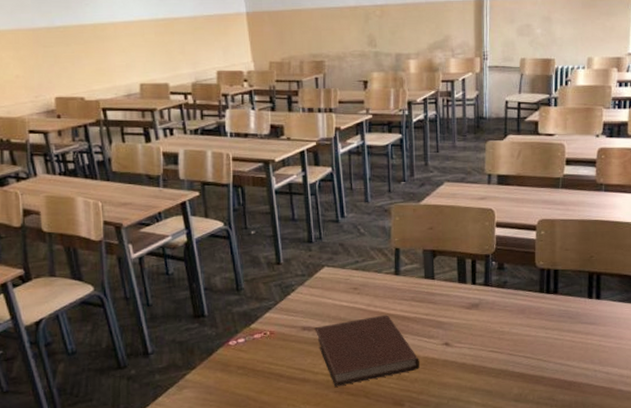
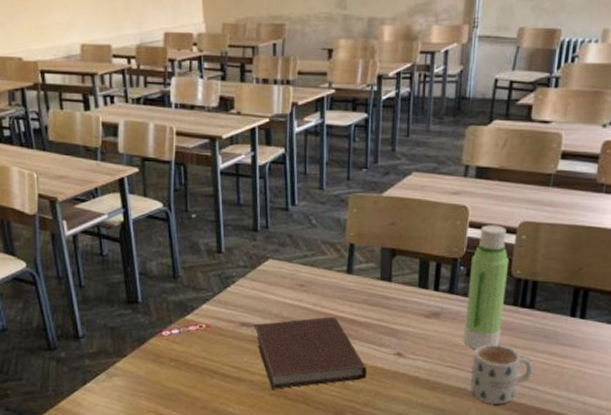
water bottle: none [500,224,533,334] -> present [463,225,510,350]
mug: none [510,327,563,381] -> present [469,344,533,404]

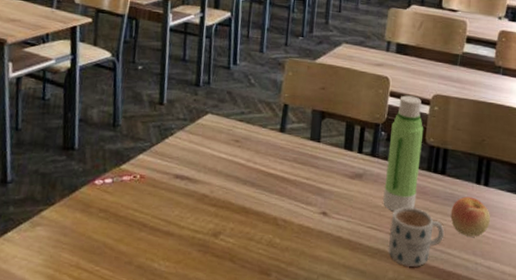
notebook: present [254,316,367,389] -> none [188,173,293,245]
apple: none [540,330,588,372] -> present [450,196,491,237]

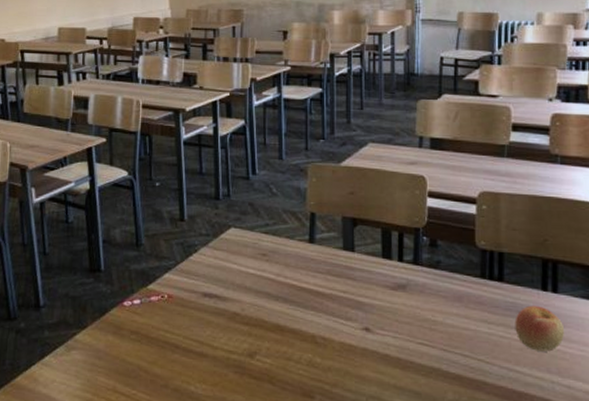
water bottle: present [383,95,424,212] -> none [432,195,473,325]
mug: present [388,206,445,267] -> none [444,319,510,387]

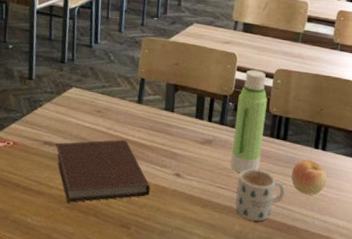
notebook: none [216,287,334,366] -> present [55,139,150,203]
water bottle: none [432,195,473,325] -> present [230,70,268,173]
mug: none [444,319,510,387] -> present [234,168,286,221]

